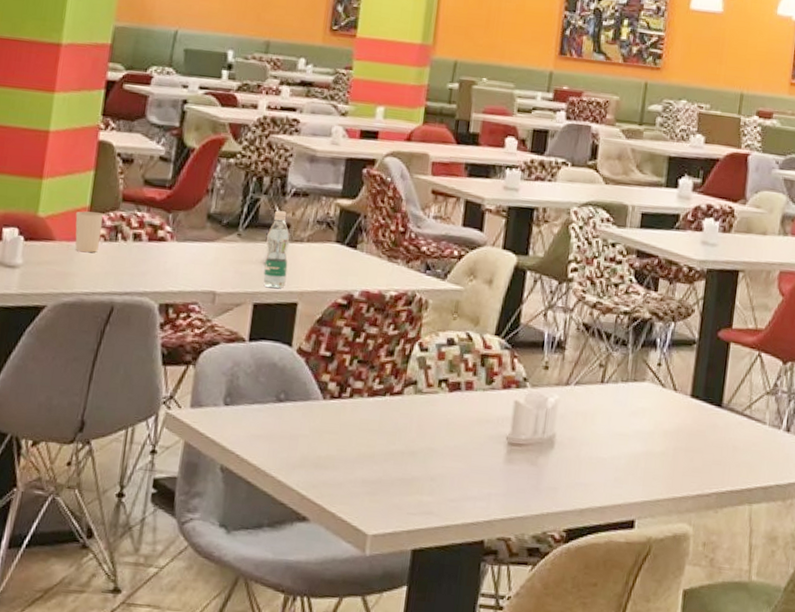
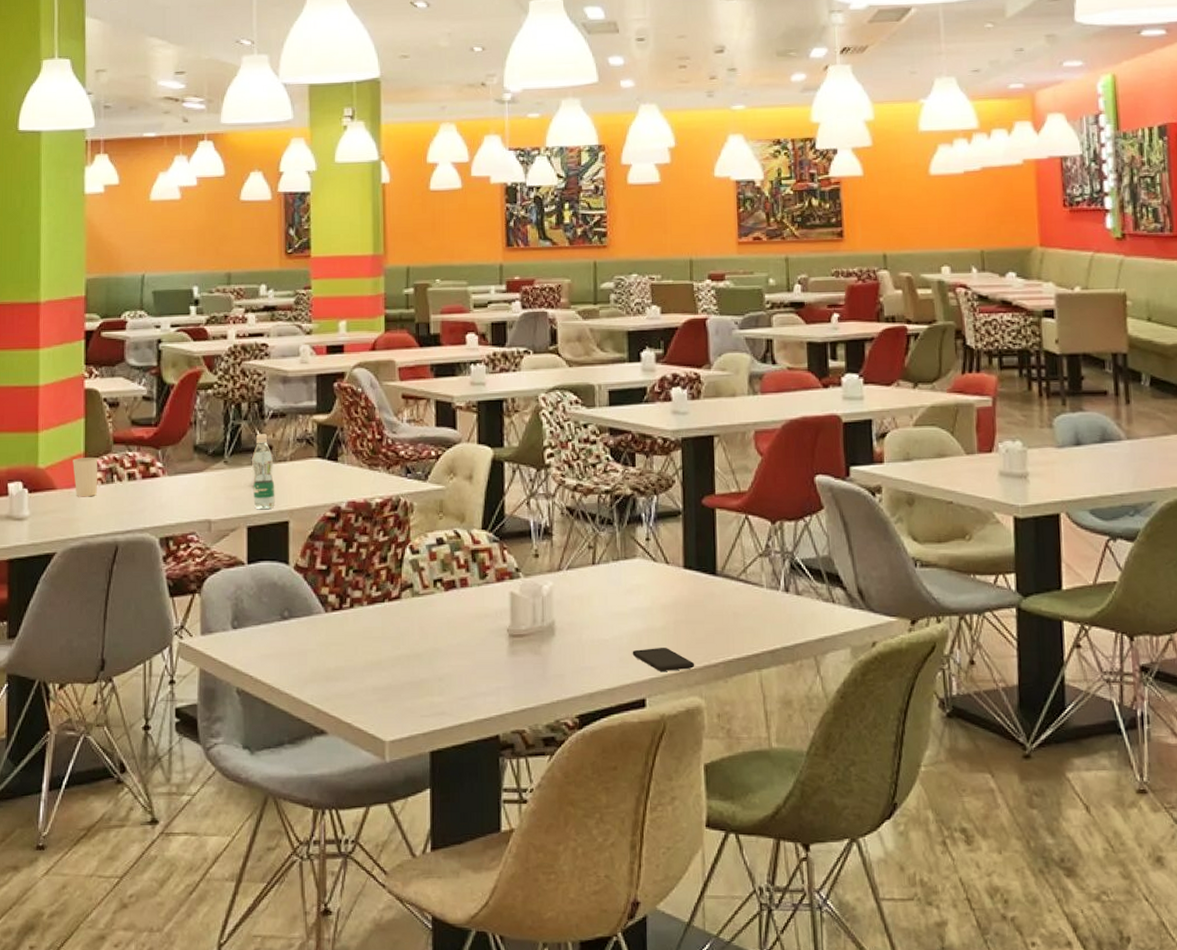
mobile phone: none [628,471,688,496] -> present [632,648,695,671]

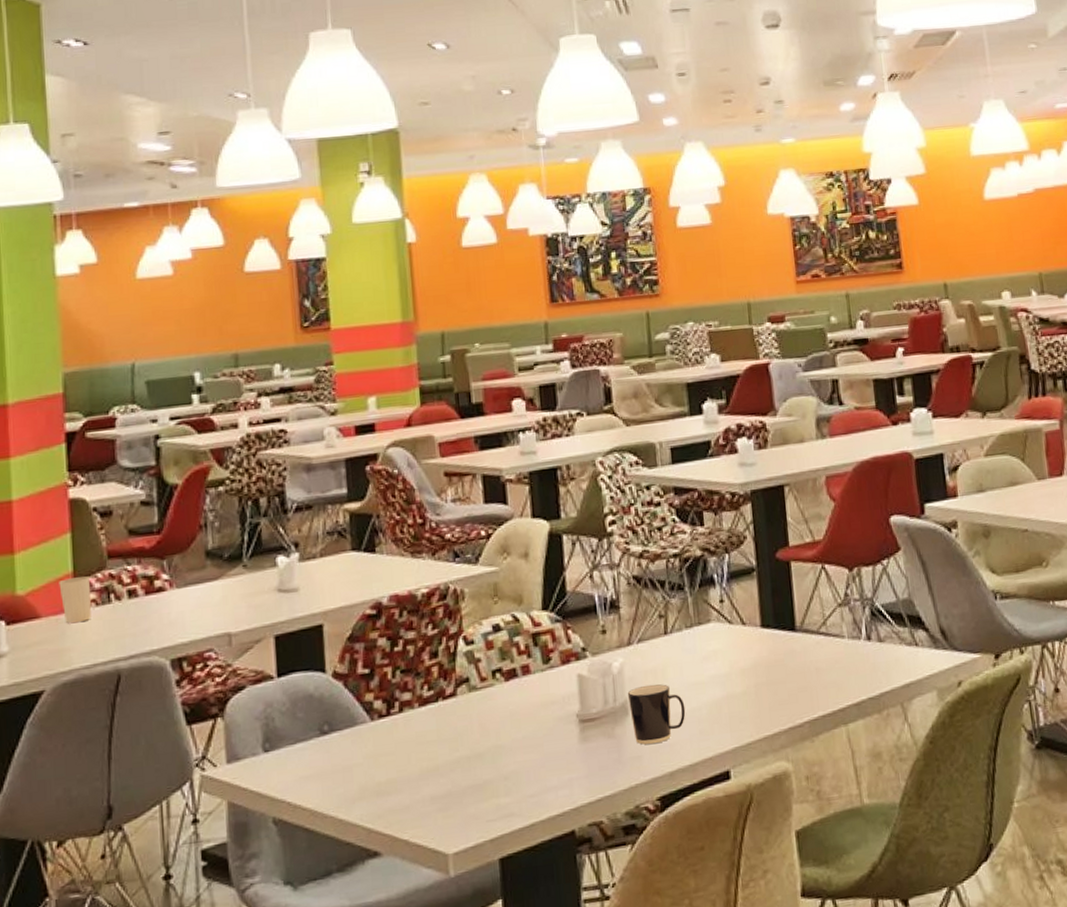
bottle: present [252,434,275,510] -> none [275,530,306,616]
mug: none [554,609,608,665] -> present [627,684,686,745]
mobile phone: present [632,648,695,671] -> none [712,713,780,739]

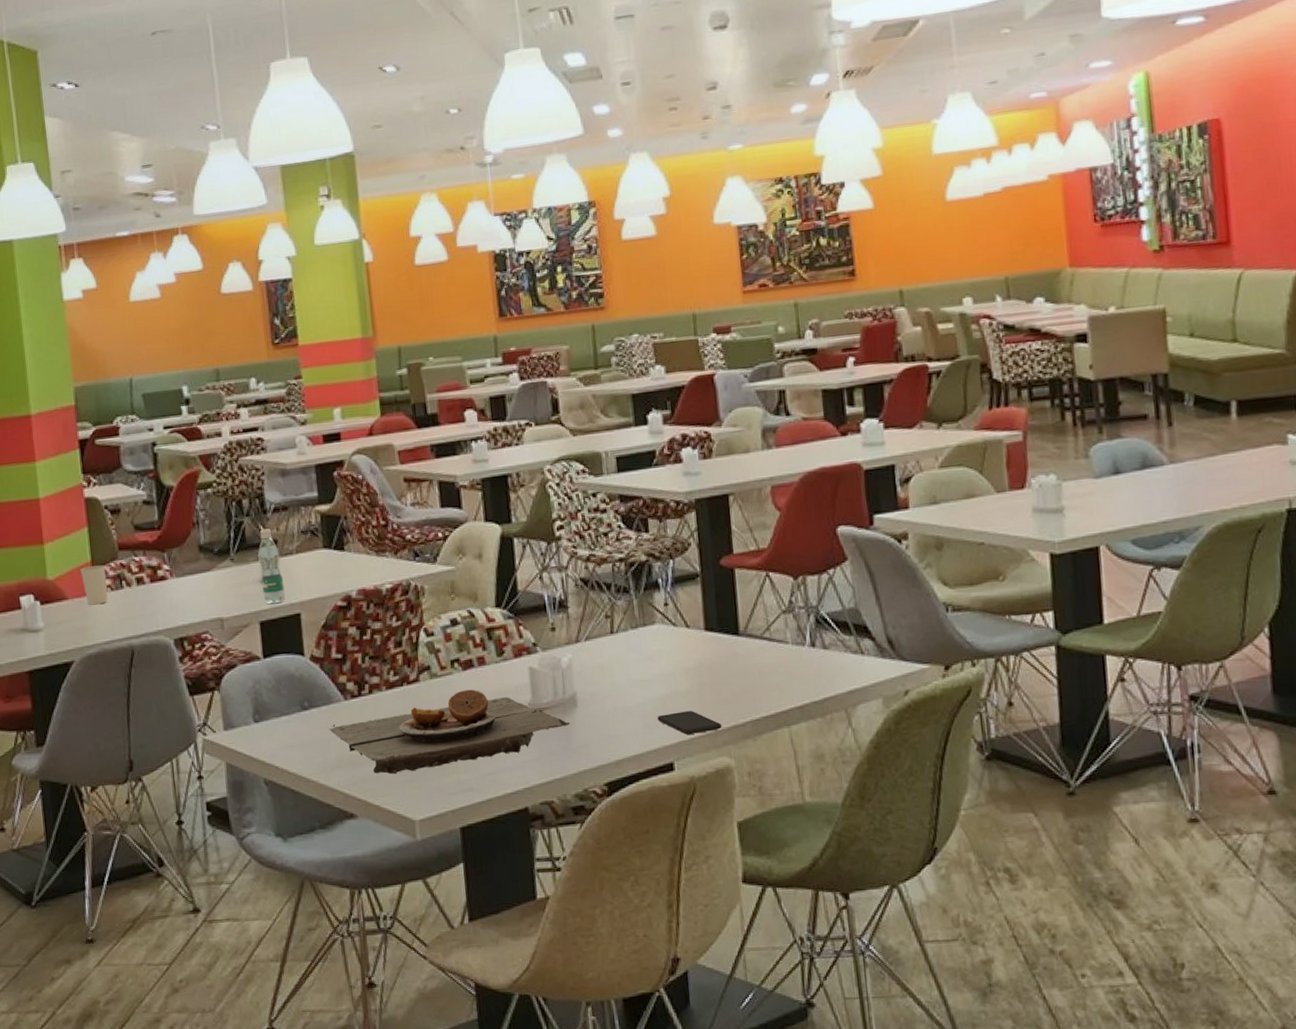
bottle: none [275,530,306,616] -> present [258,528,285,605]
plate: none [351,701,621,803] -> present [328,689,571,775]
mug: present [627,684,686,745] -> none [575,679,631,735]
mobile phone: none [712,713,780,739] -> present [657,711,722,735]

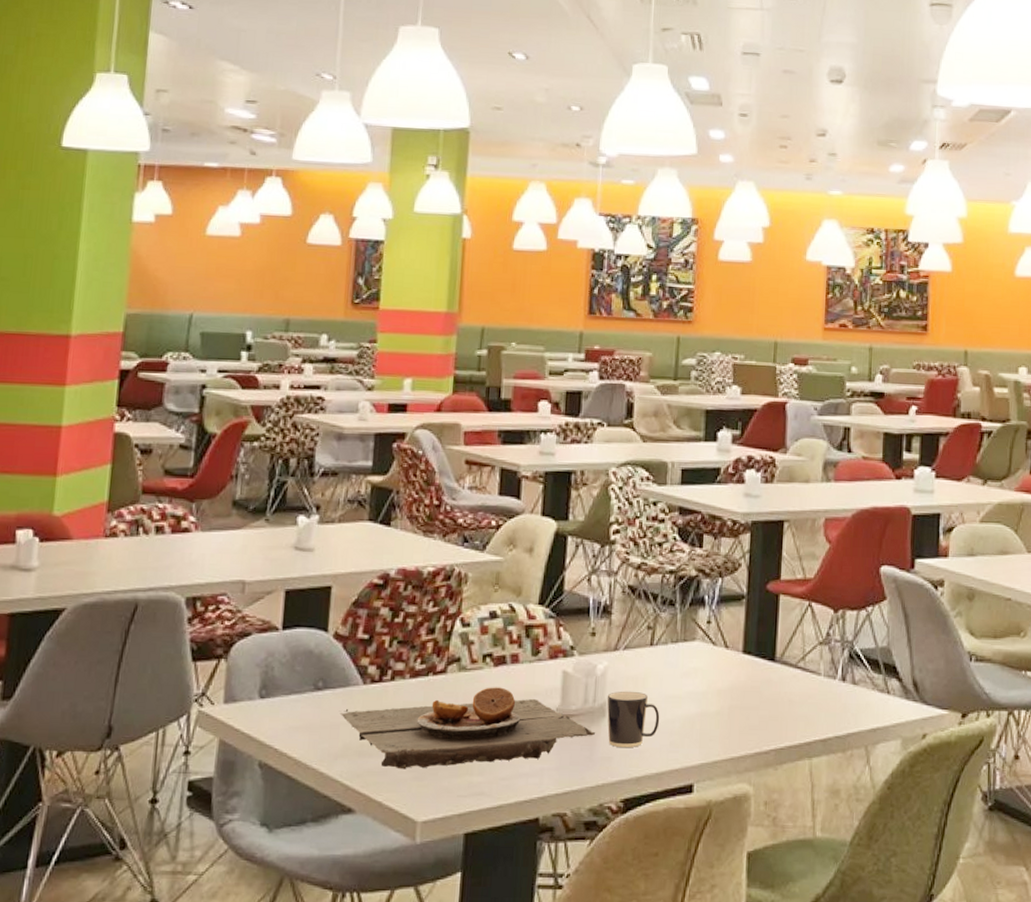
cup: present [80,565,108,605] -> none [93,507,123,550]
bottle: present [258,528,285,605] -> none [294,492,321,573]
mug: none [575,679,631,735] -> present [607,691,660,748]
mobile phone: present [657,711,722,735] -> none [683,733,746,757]

